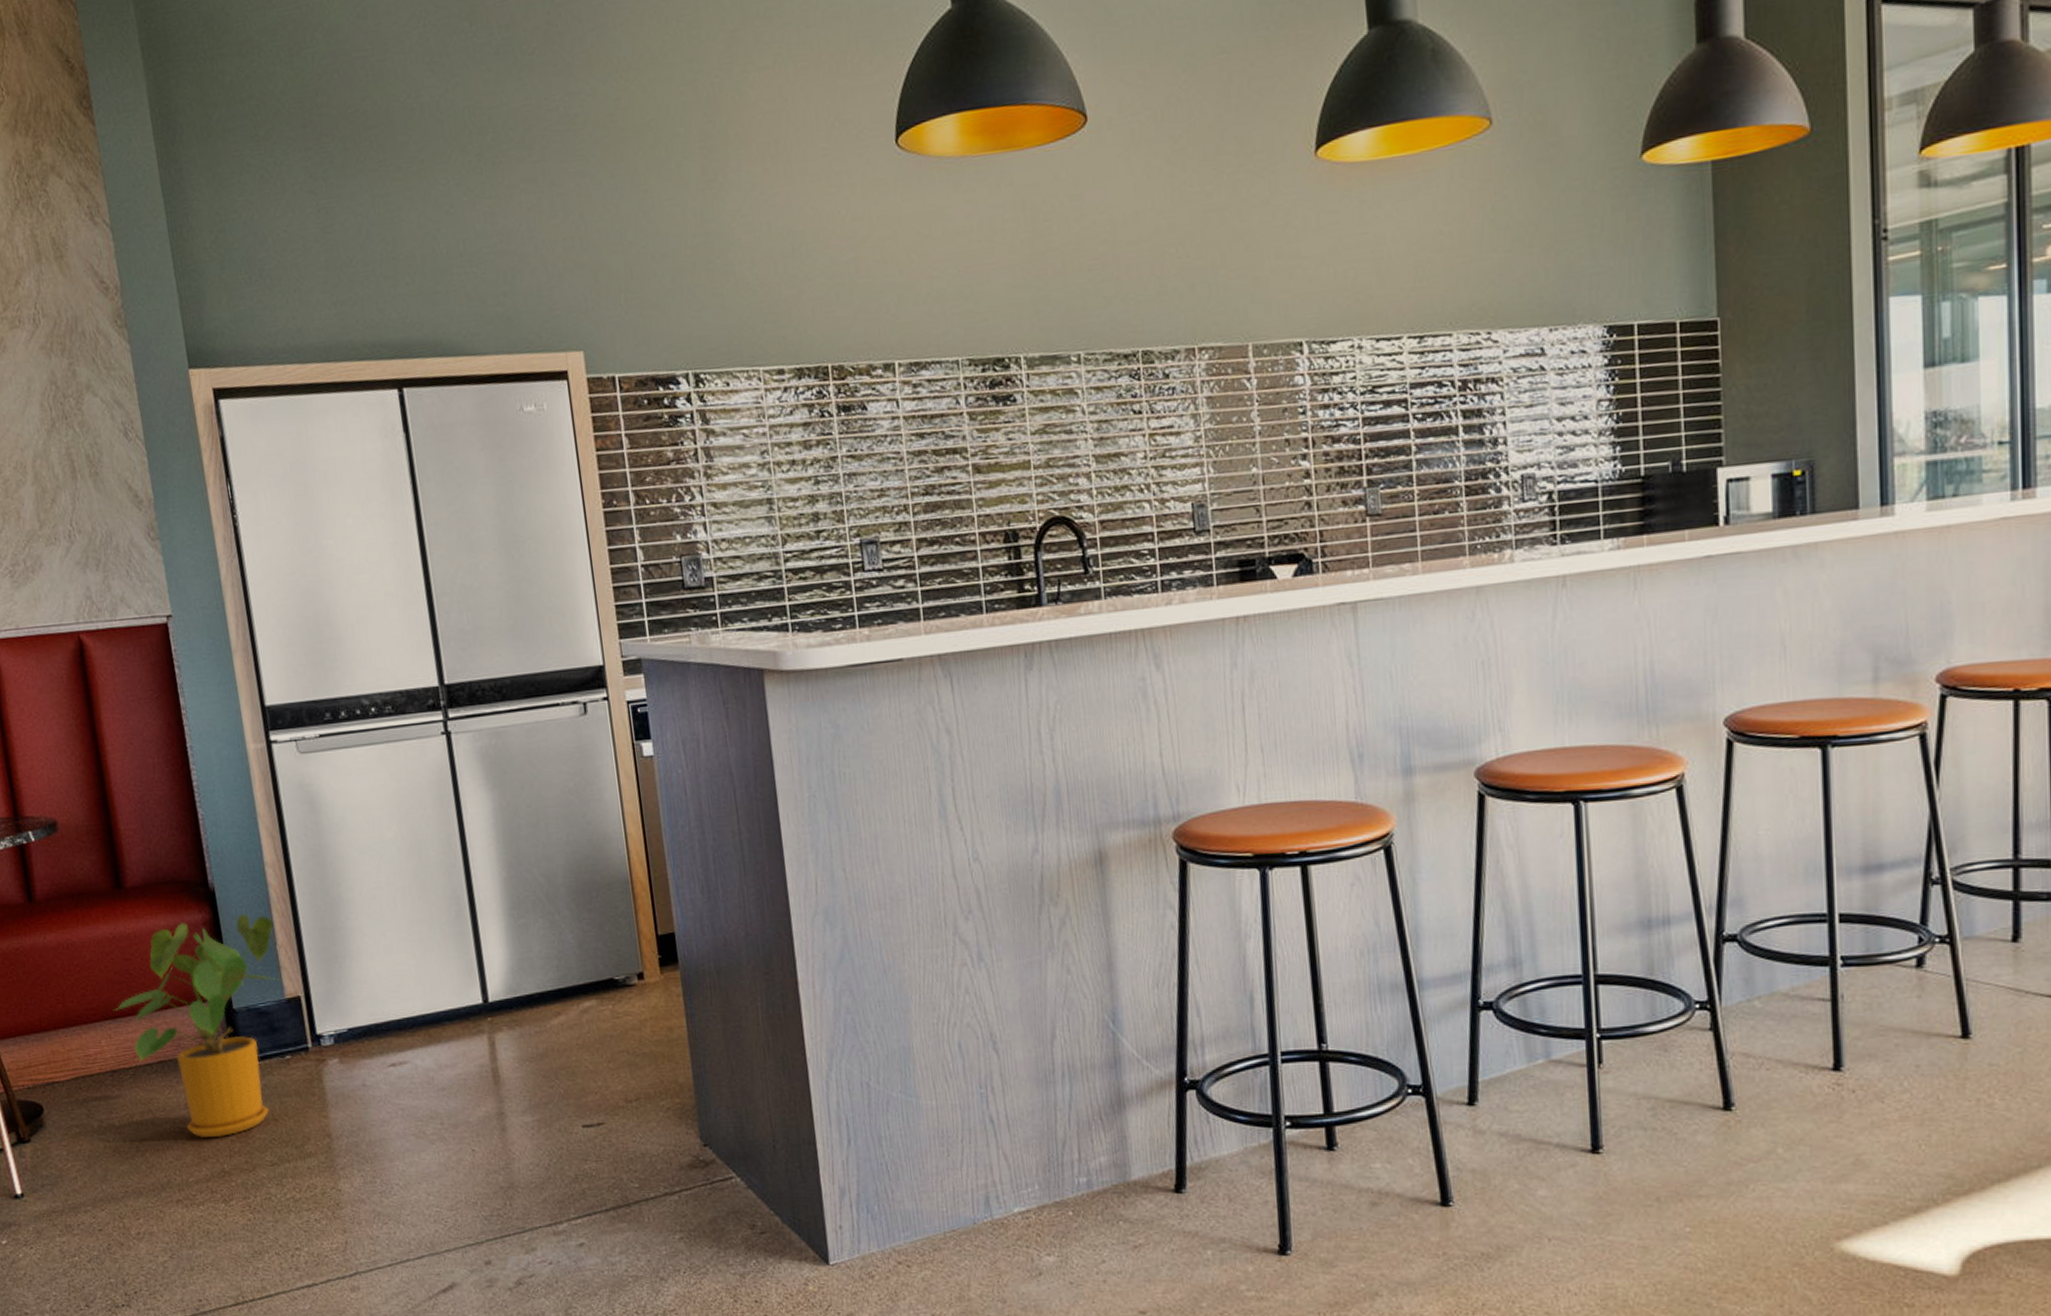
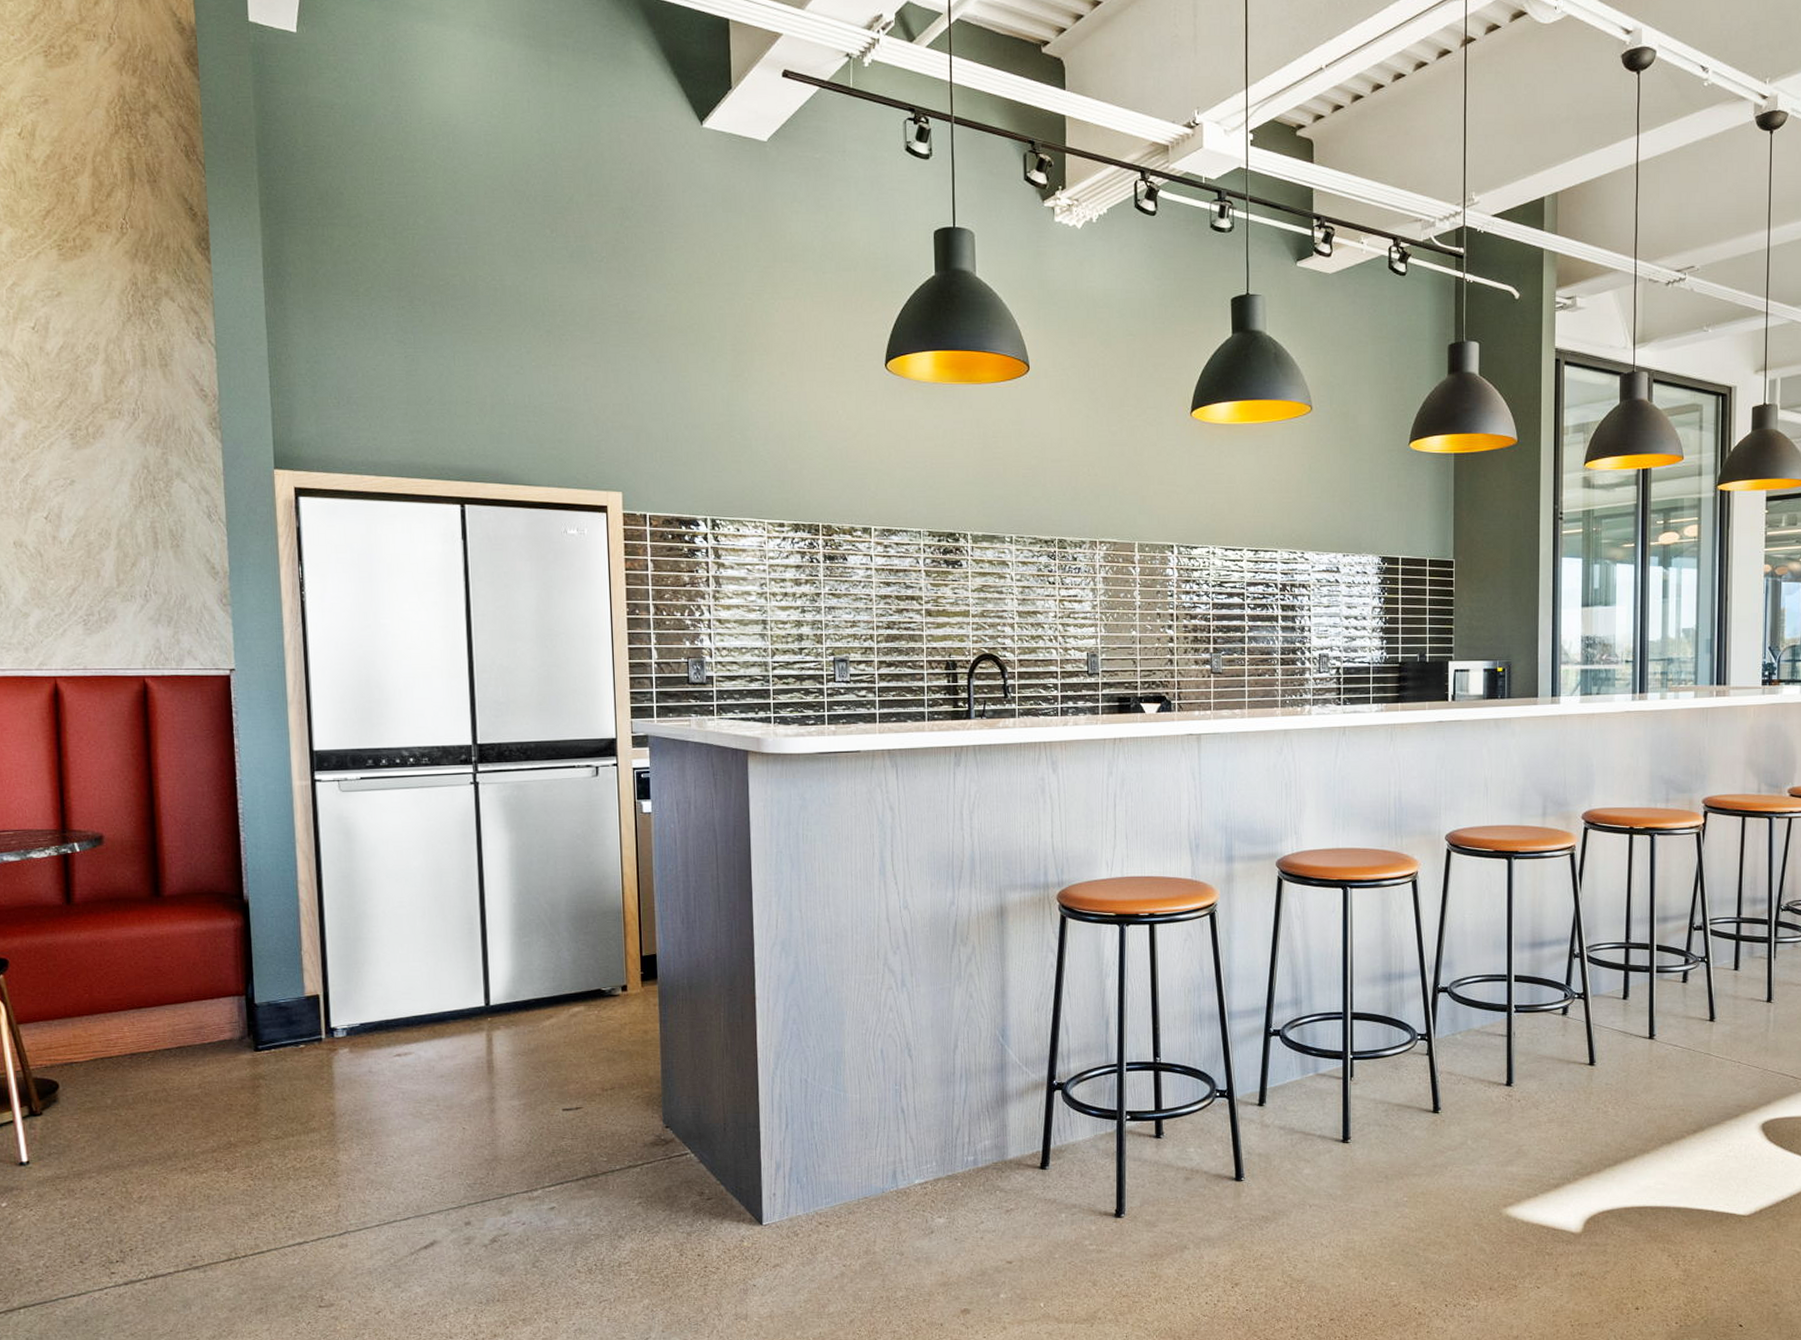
house plant: present [113,913,280,1138] -> none [139,923,302,1114]

